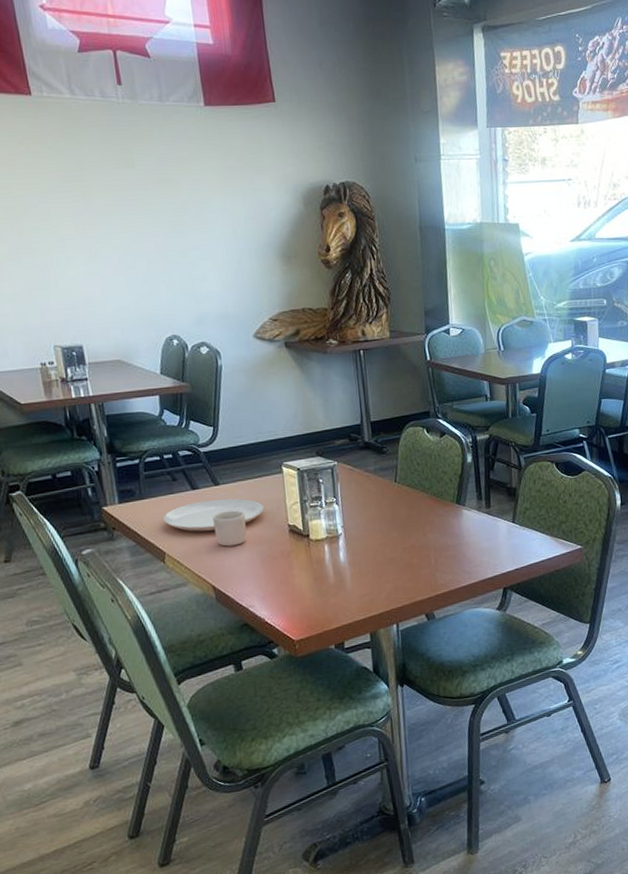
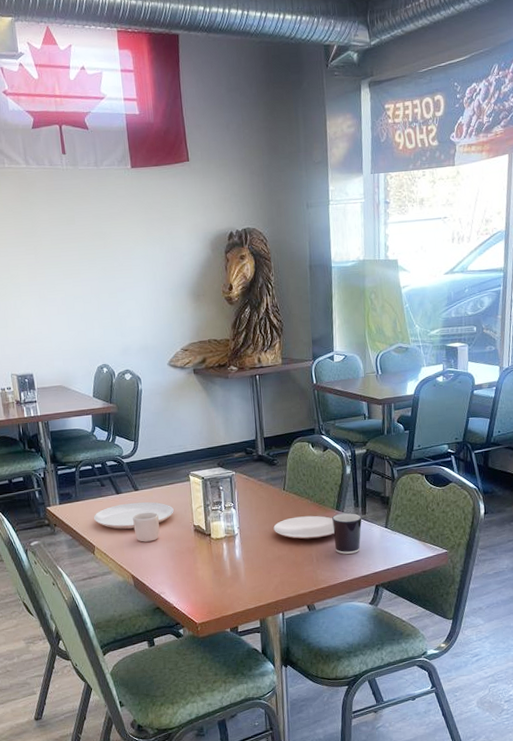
plate: none [384,510,455,538] -> present [273,515,335,539]
mug: none [451,506,486,554] -> present [331,512,362,555]

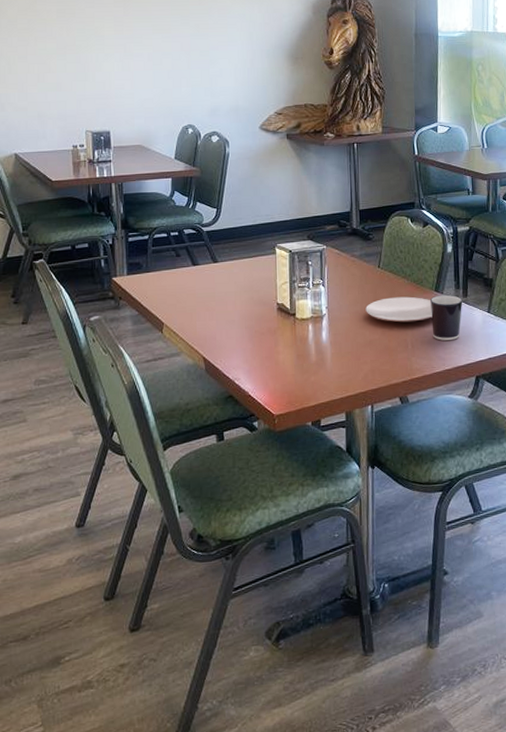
plate: present [94,501,174,530] -> none [165,275,256,306]
cup: present [133,512,160,542] -> none [209,286,239,321]

